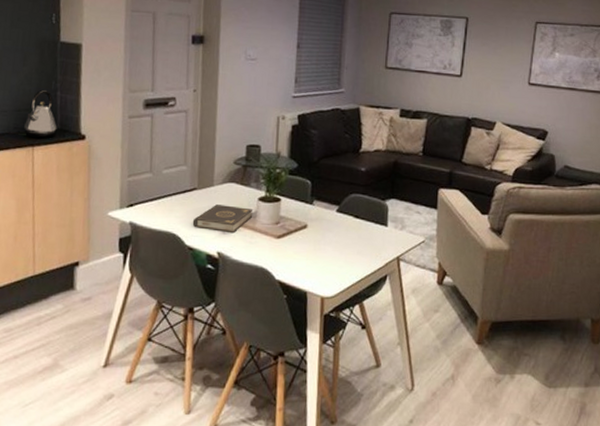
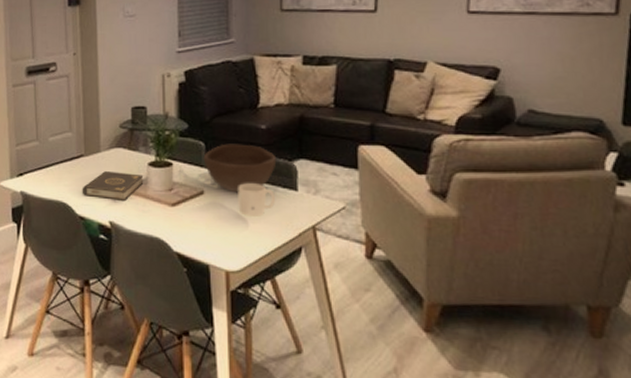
bowl: none [309,183,372,227] -> present [203,144,277,193]
mug: none [336,219,368,250] -> present [238,183,275,218]

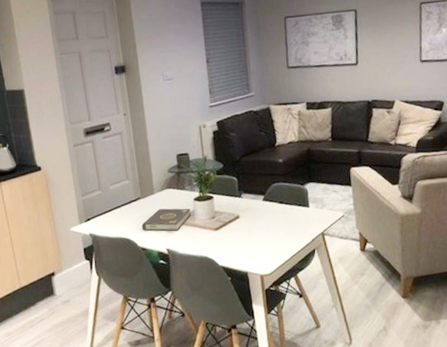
bowl: present [203,144,277,193] -> none [236,176,293,214]
mug: present [238,183,275,218] -> none [265,205,293,232]

